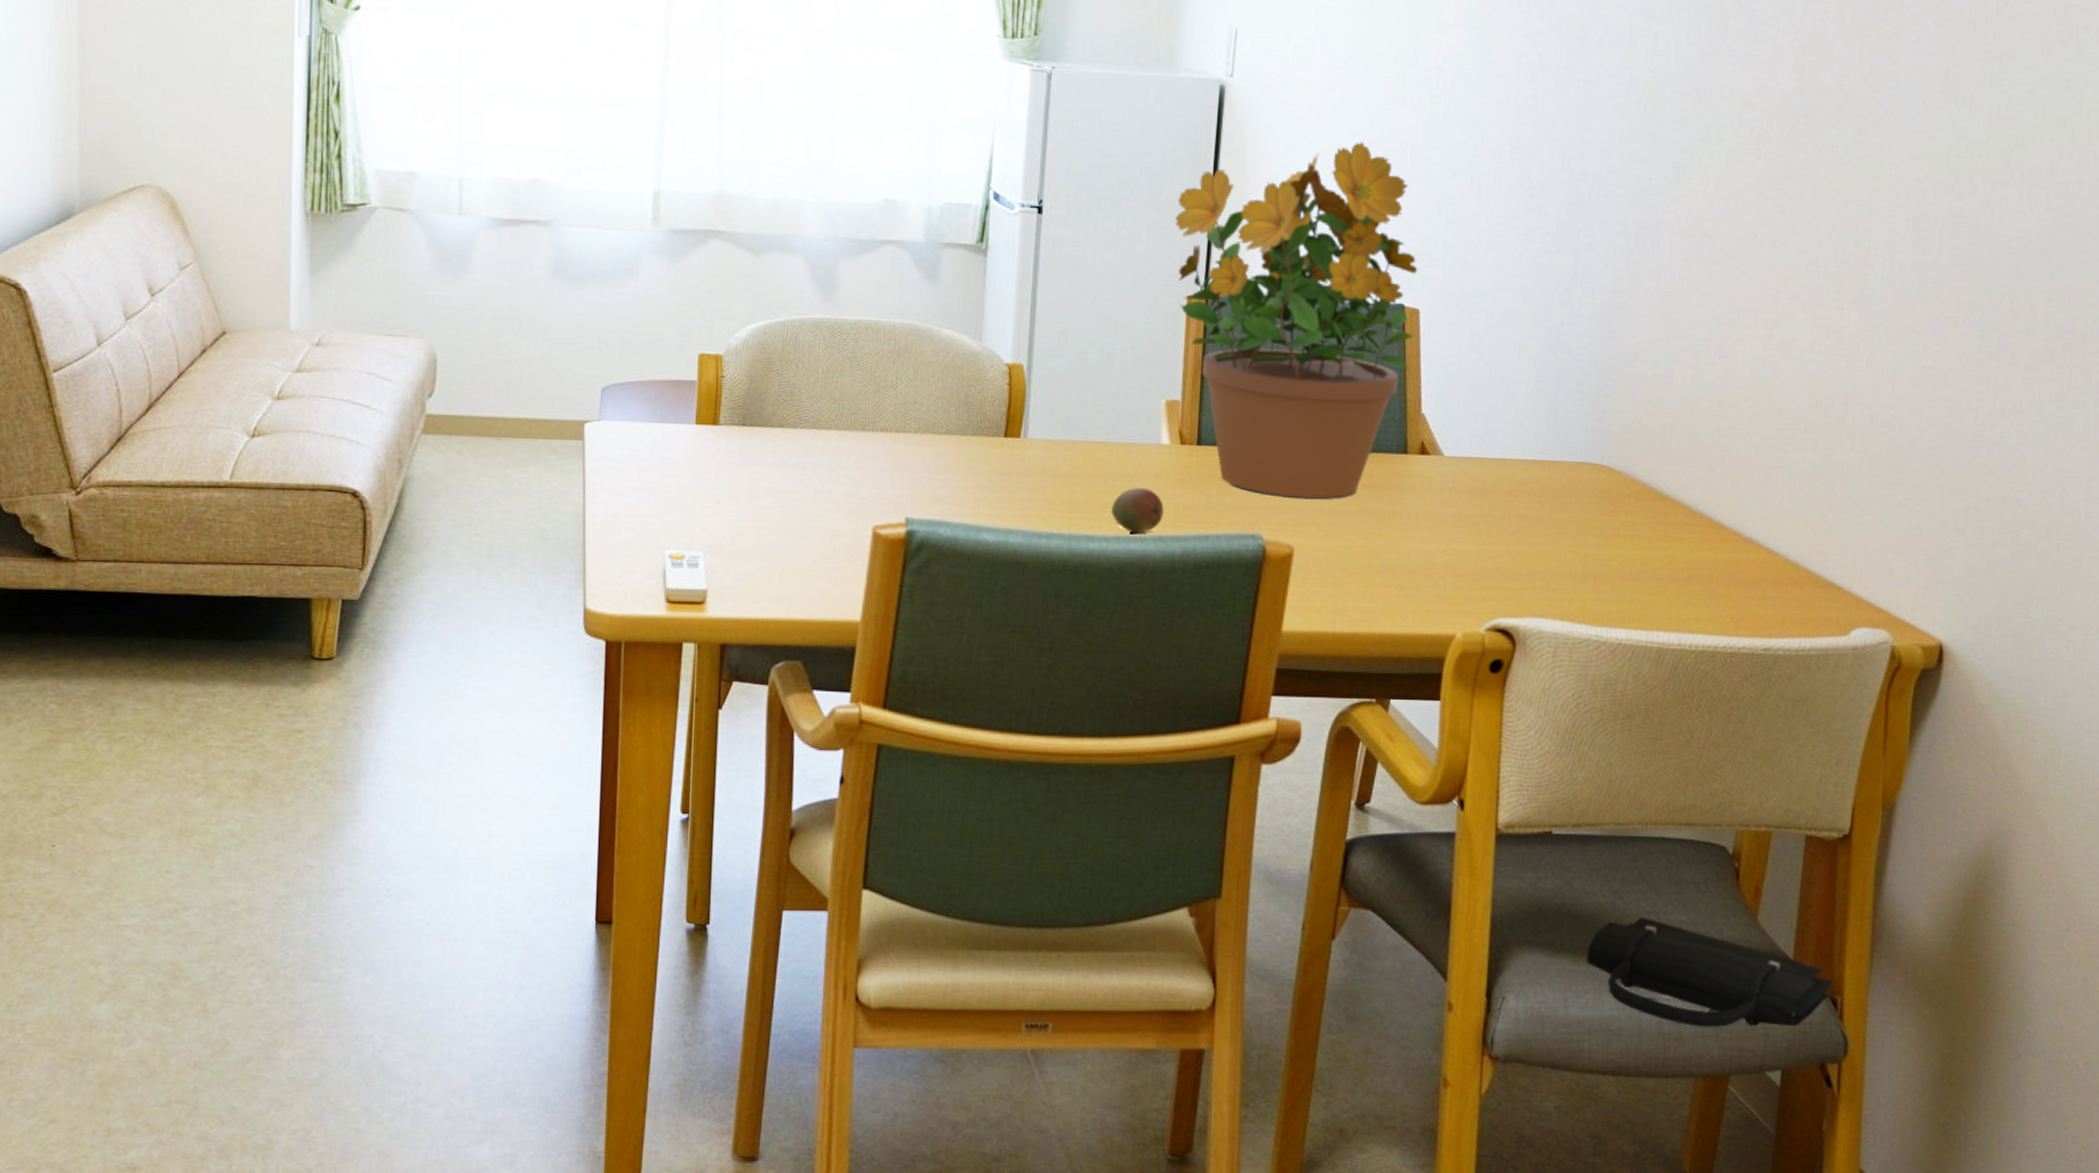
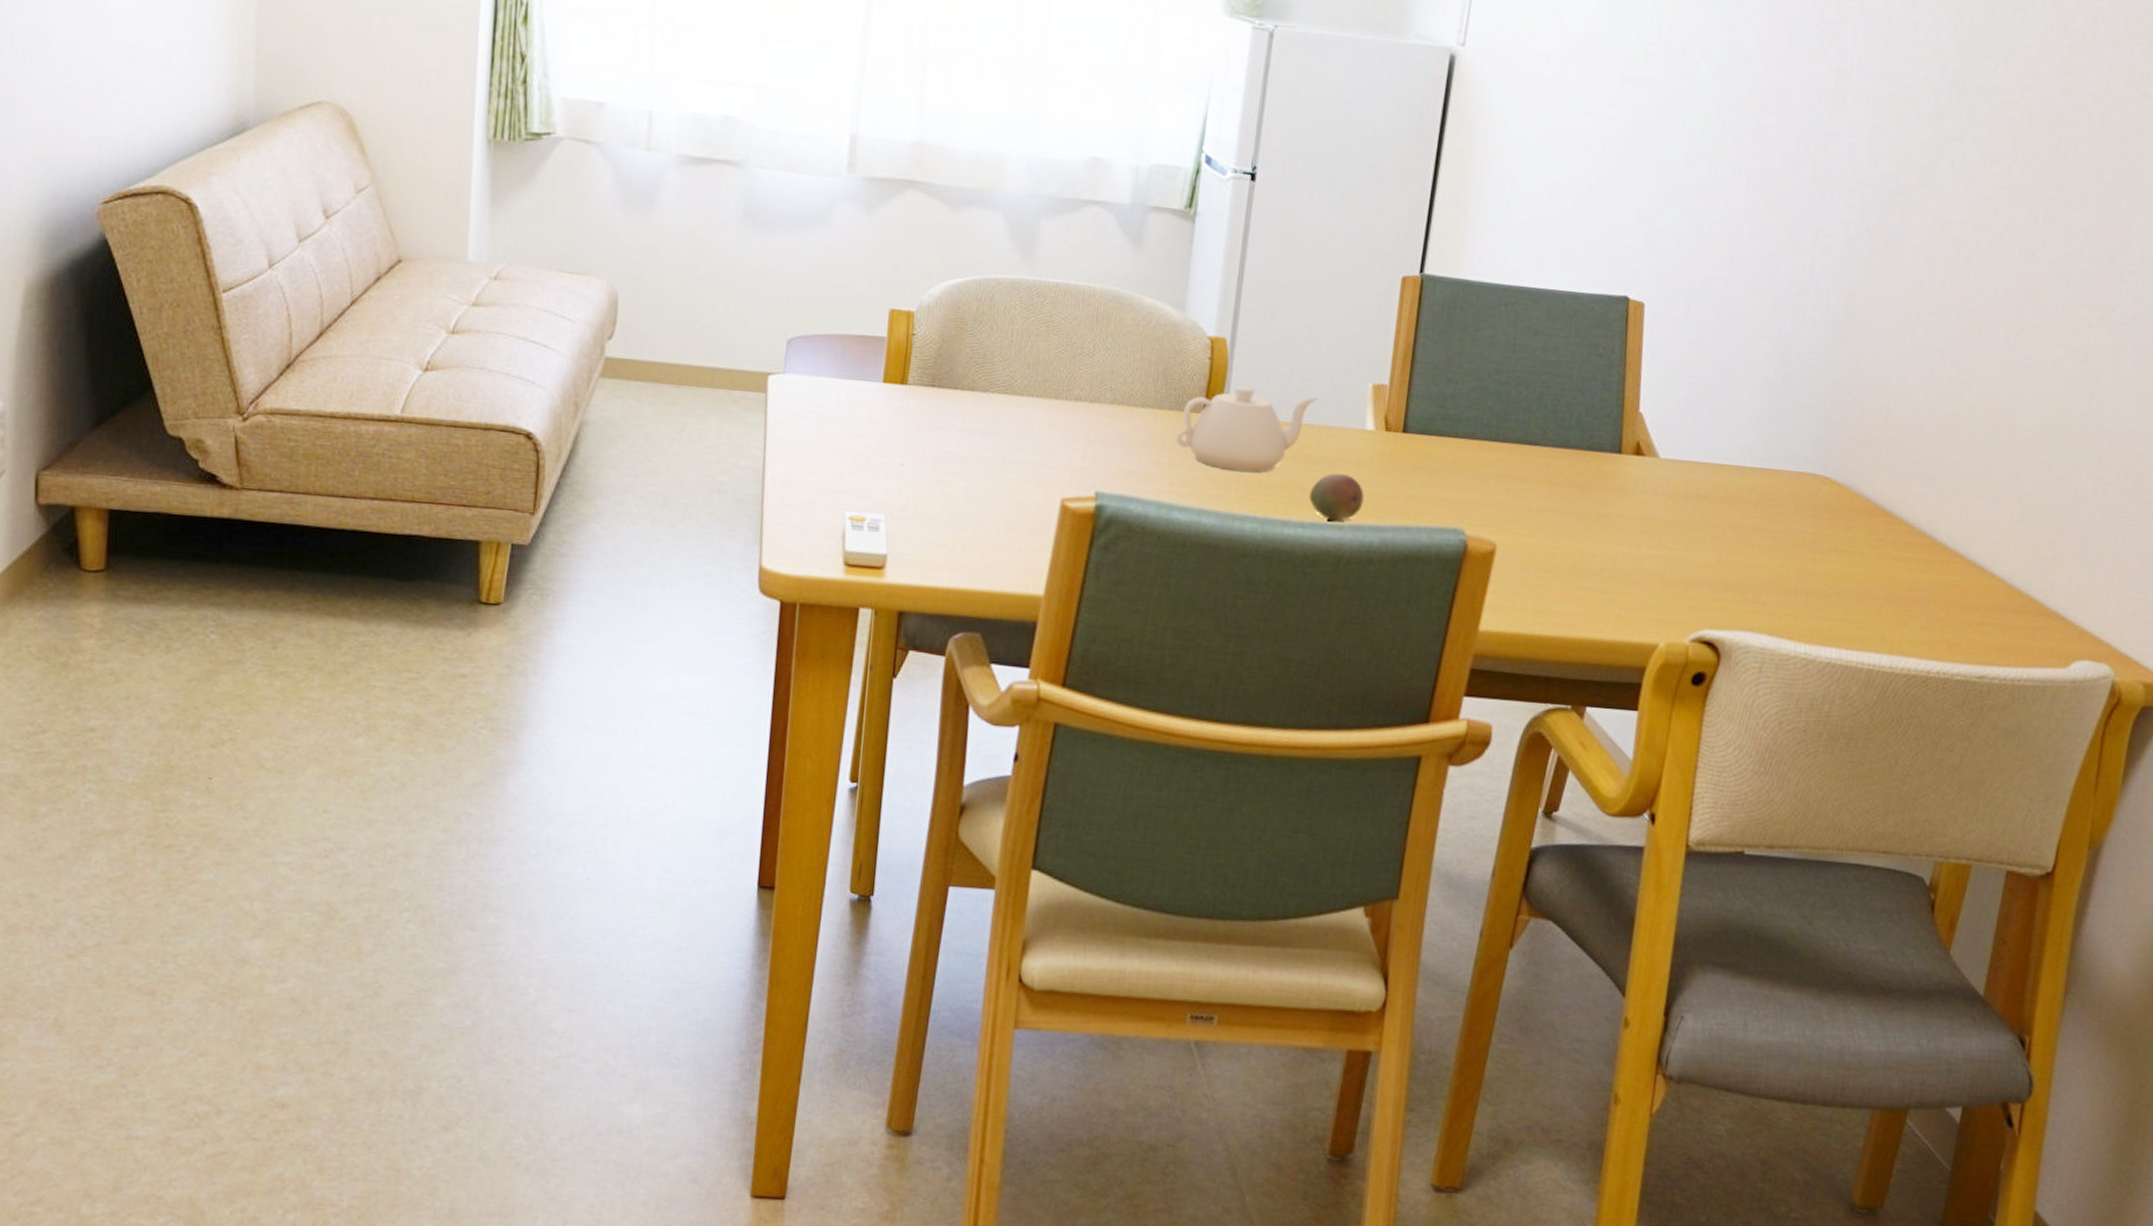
teapot: none [979,409,1114,491] -> present [1175,386,1318,472]
flowerpot: present [1175,142,1418,499] -> none [1394,122,1646,496]
handbag: present [1586,917,1833,1027] -> none [1769,943,2023,1064]

